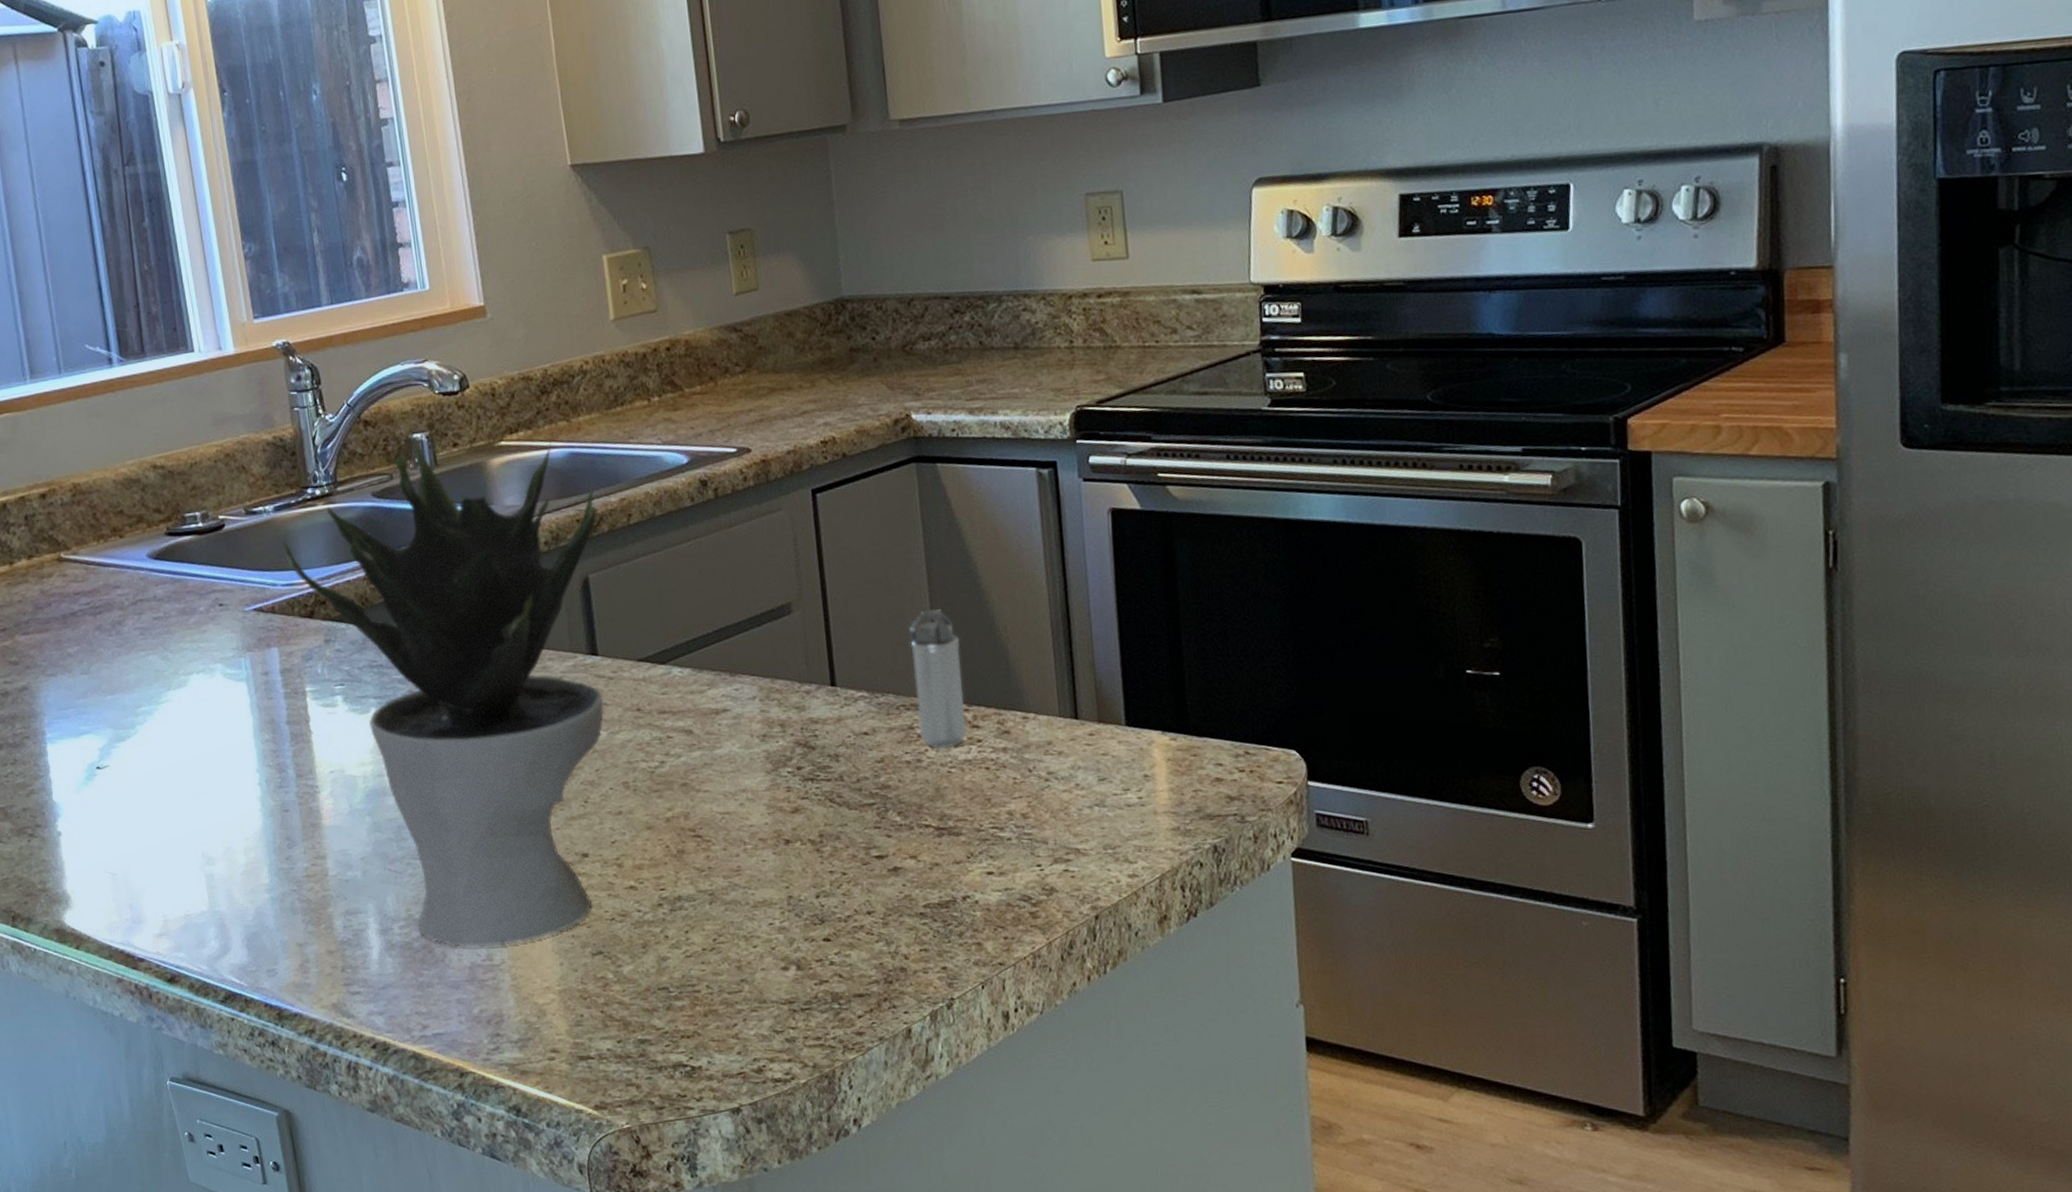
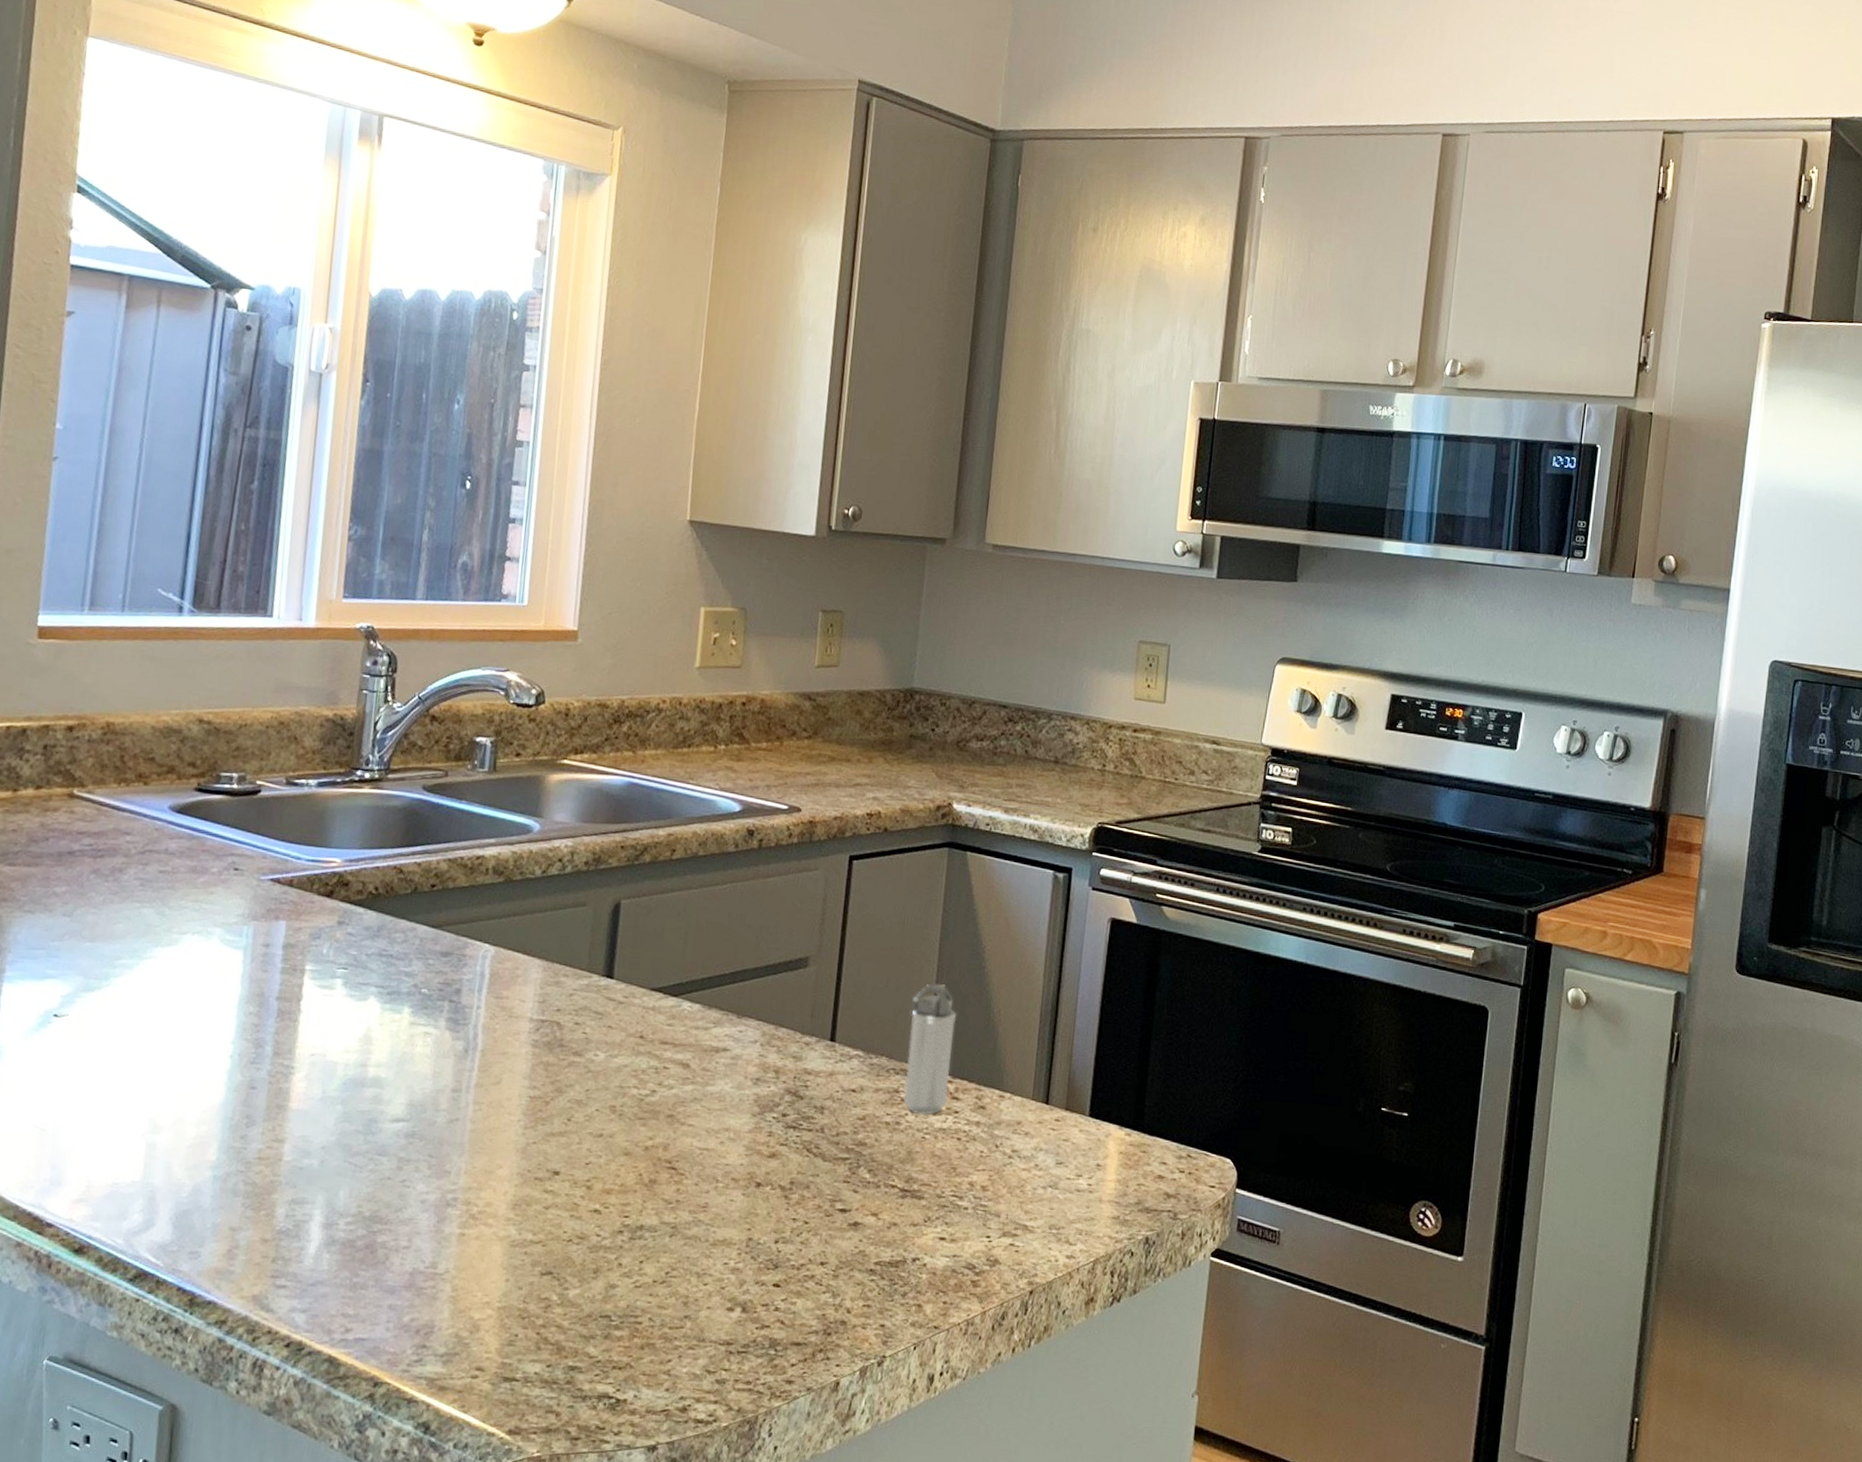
potted plant: present [283,432,604,947] -> none [317,735,644,1255]

